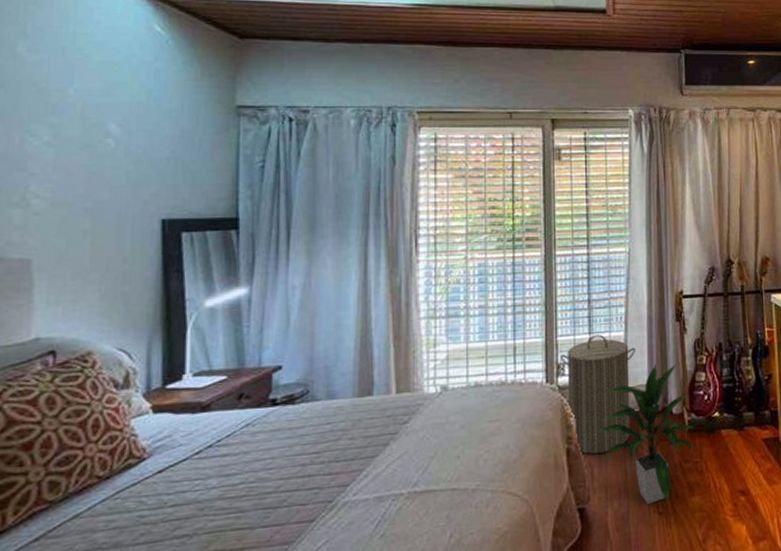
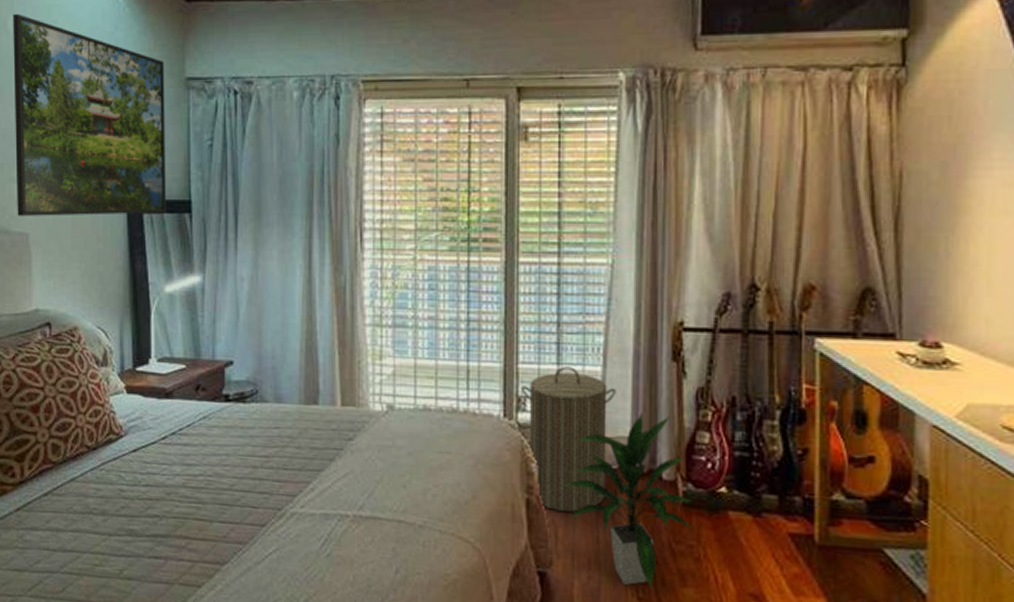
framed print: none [16,38,213,242] -> present [13,13,166,216]

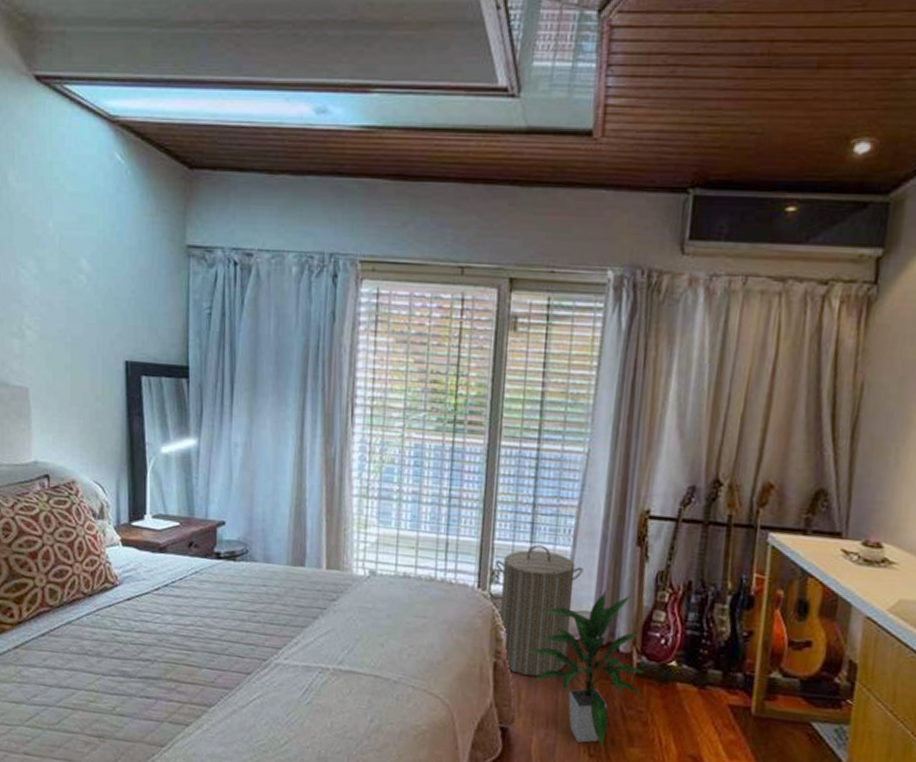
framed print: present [13,13,166,216] -> none [13,167,166,377]

